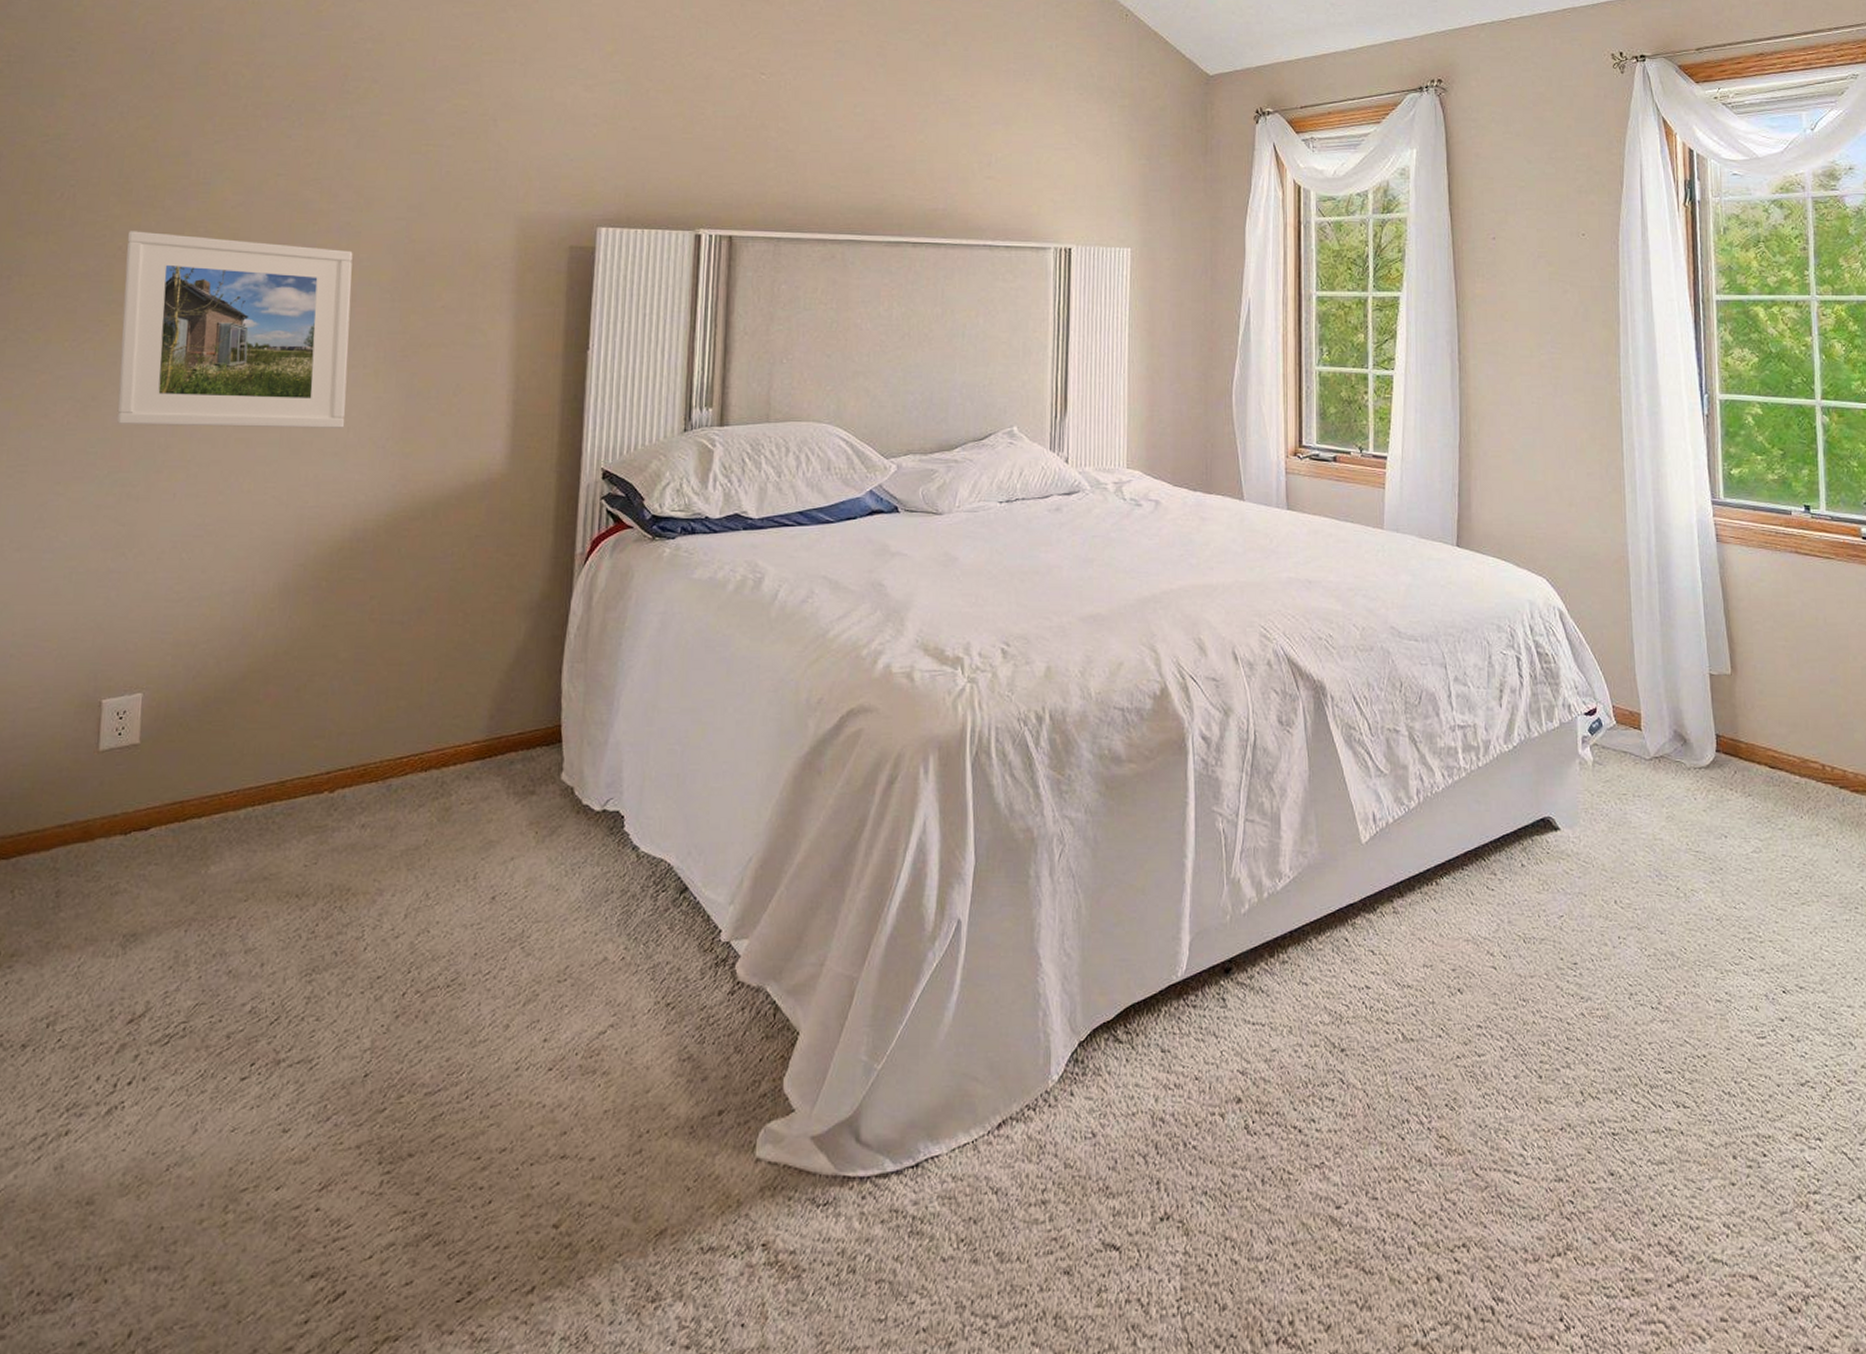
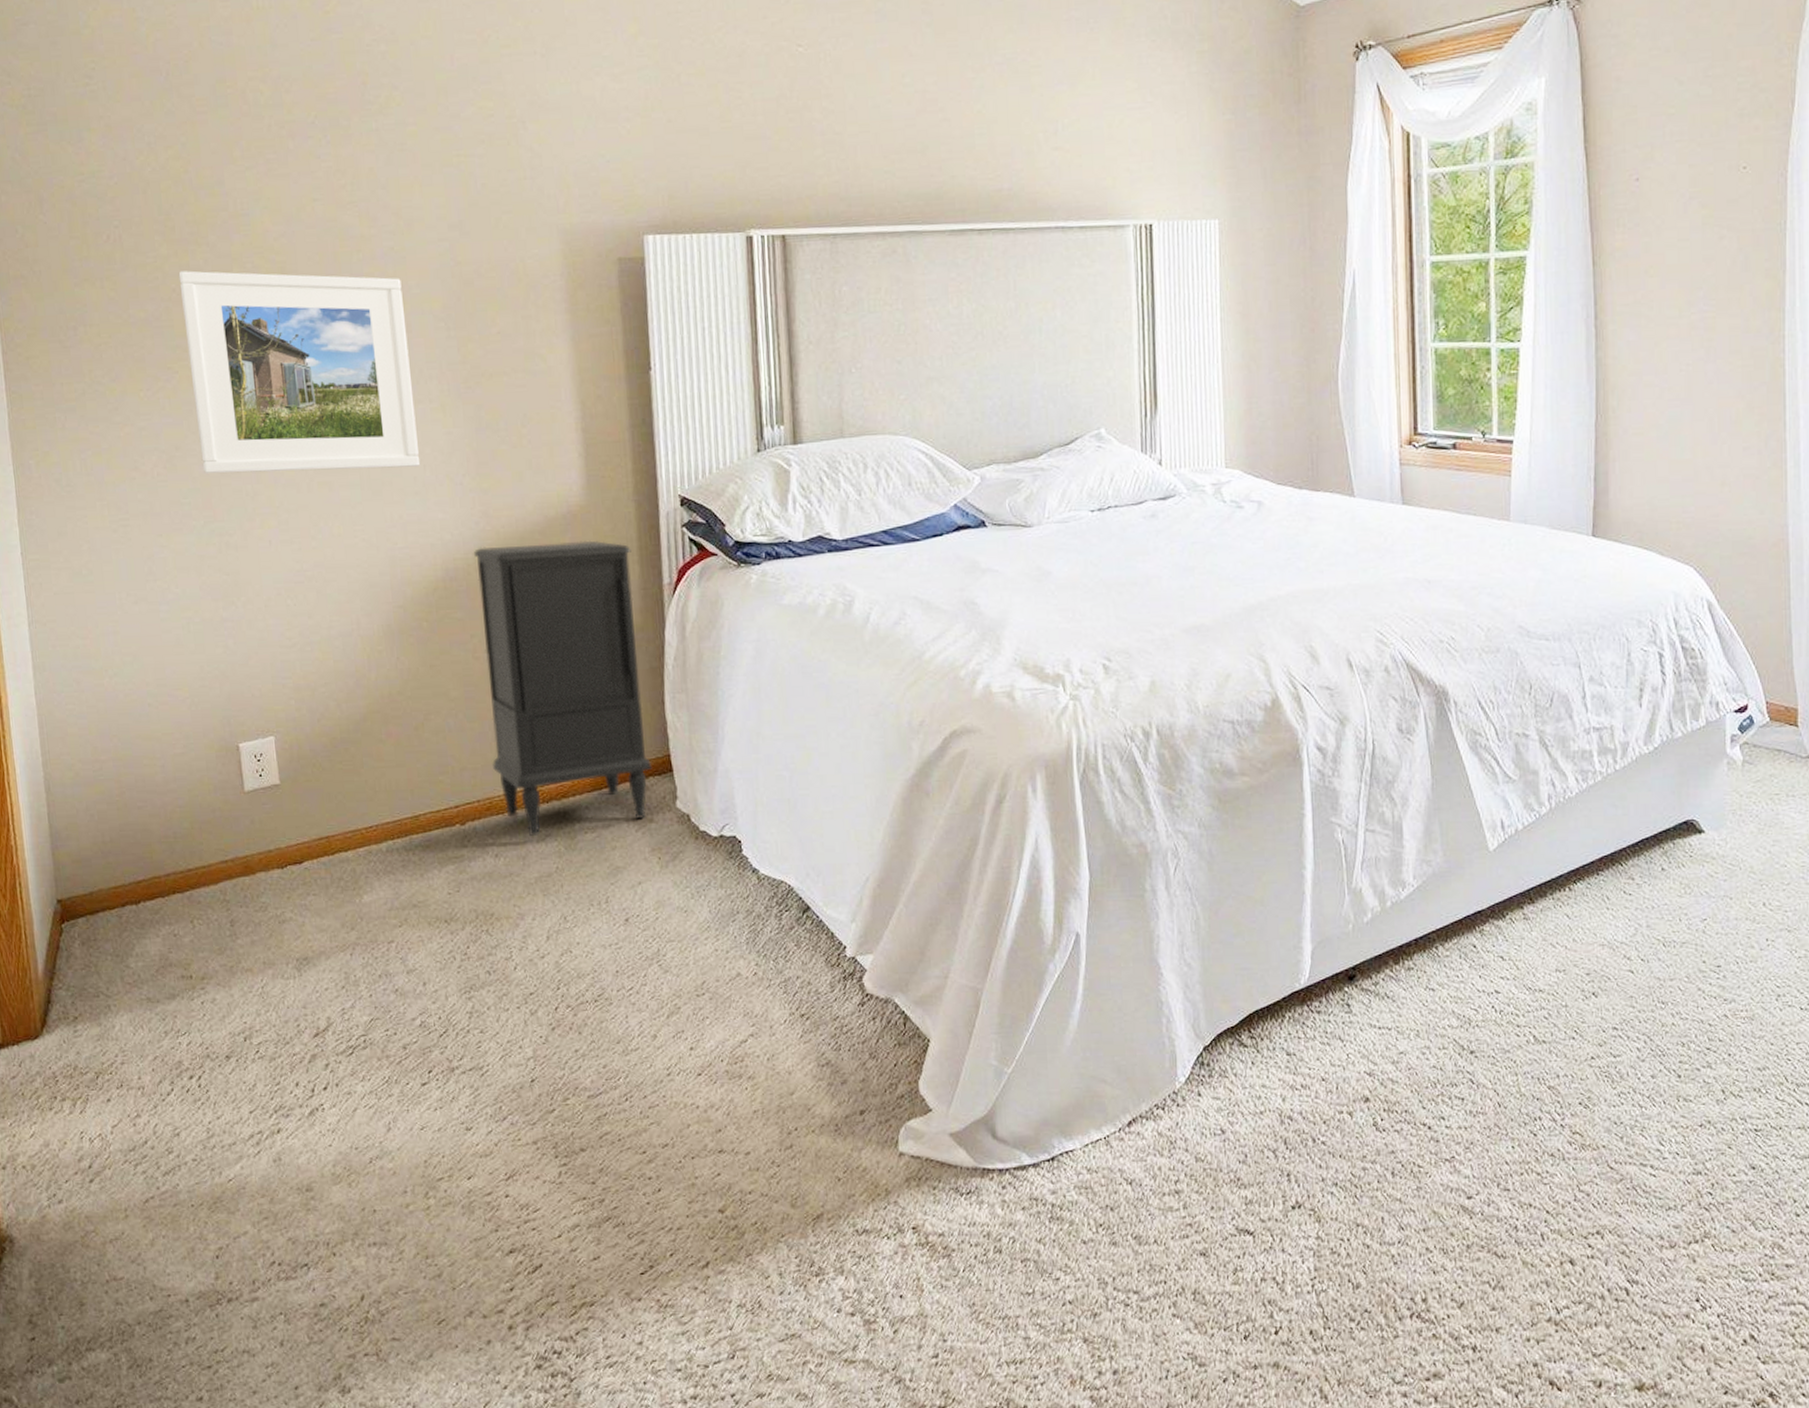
nightstand: none [373,508,547,806] -> present [473,540,653,836]

